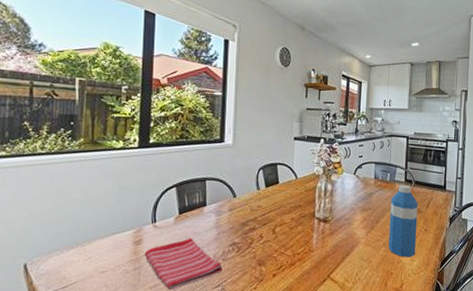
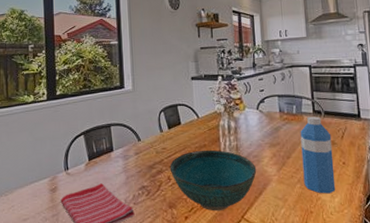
bowl: none [263,210,347,270] -> present [170,149,257,211]

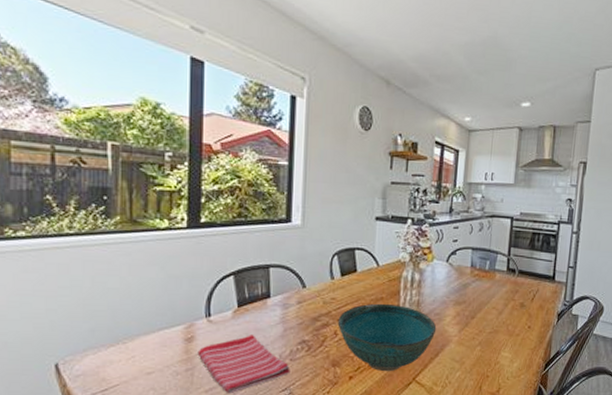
water bottle: present [300,116,336,194] -> none [485,274,522,358]

